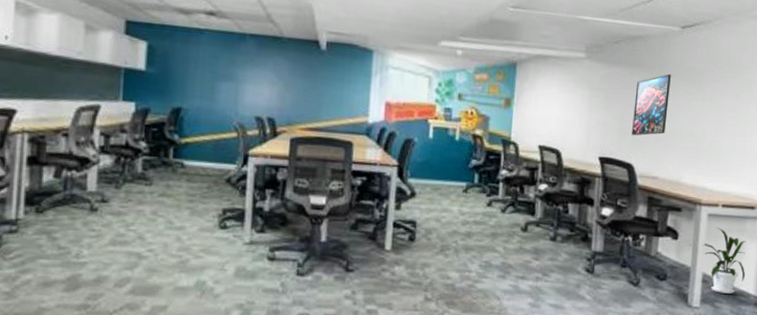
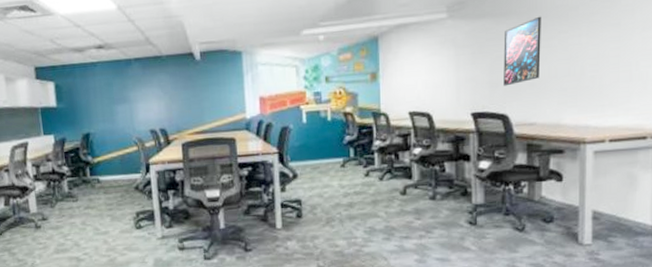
house plant: present [690,227,747,294] -> none [576,163,641,228]

